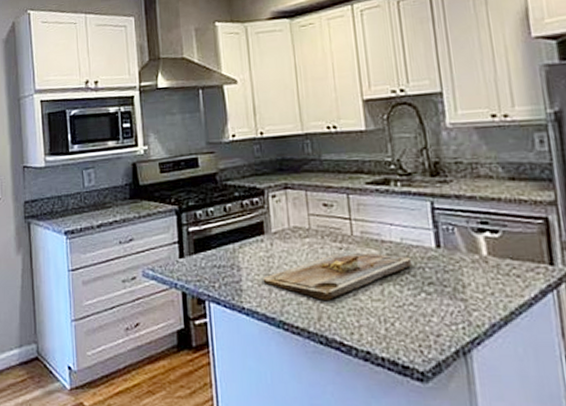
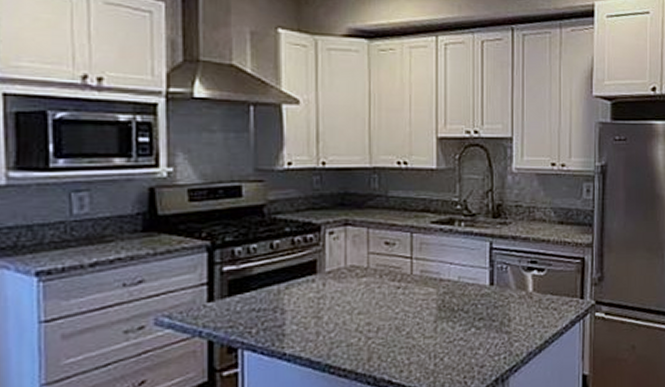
cutting board: present [263,251,412,300] -> none [310,290,466,340]

